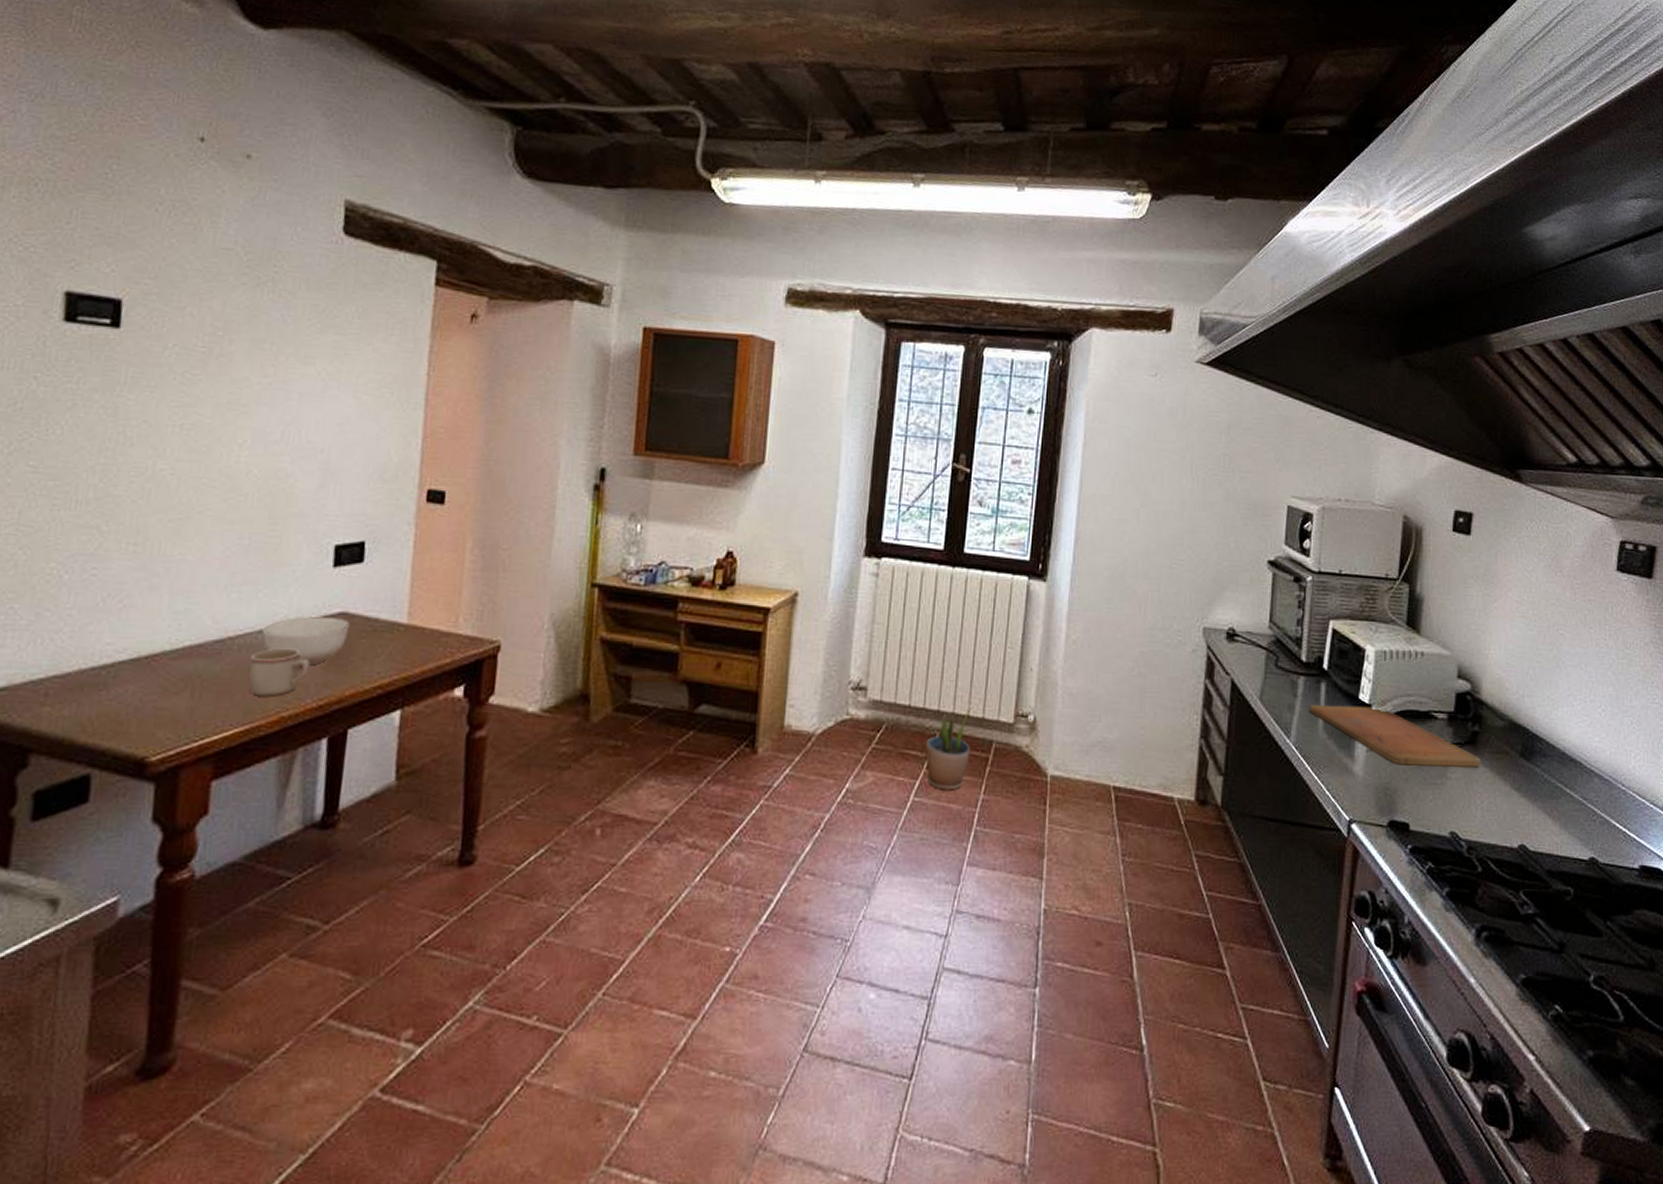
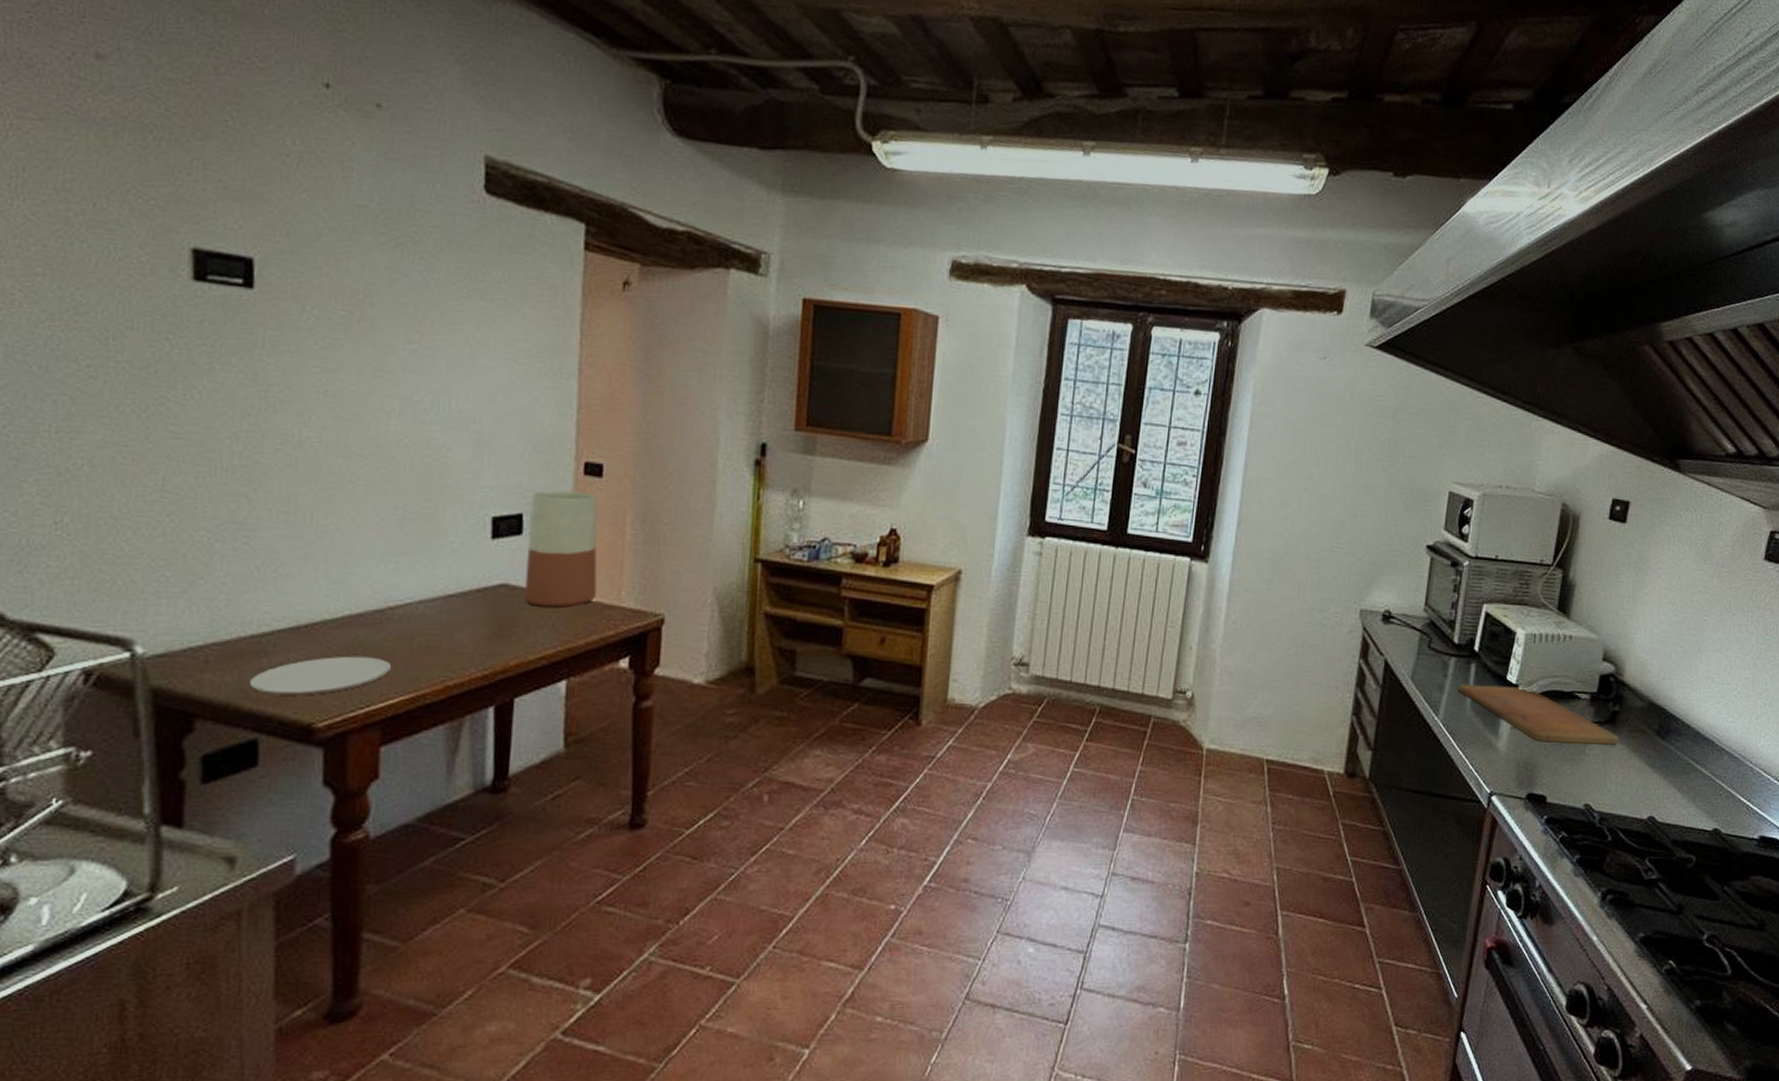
plate: none [86,687,229,729] -> present [249,656,392,696]
mug: present [248,648,310,697] -> none [411,618,473,666]
bowl: present [262,616,350,667] -> none [422,587,512,637]
vase: none [362,518,438,636] -> present [524,490,598,608]
potted plant: present [925,707,972,790] -> none [1085,683,1132,762]

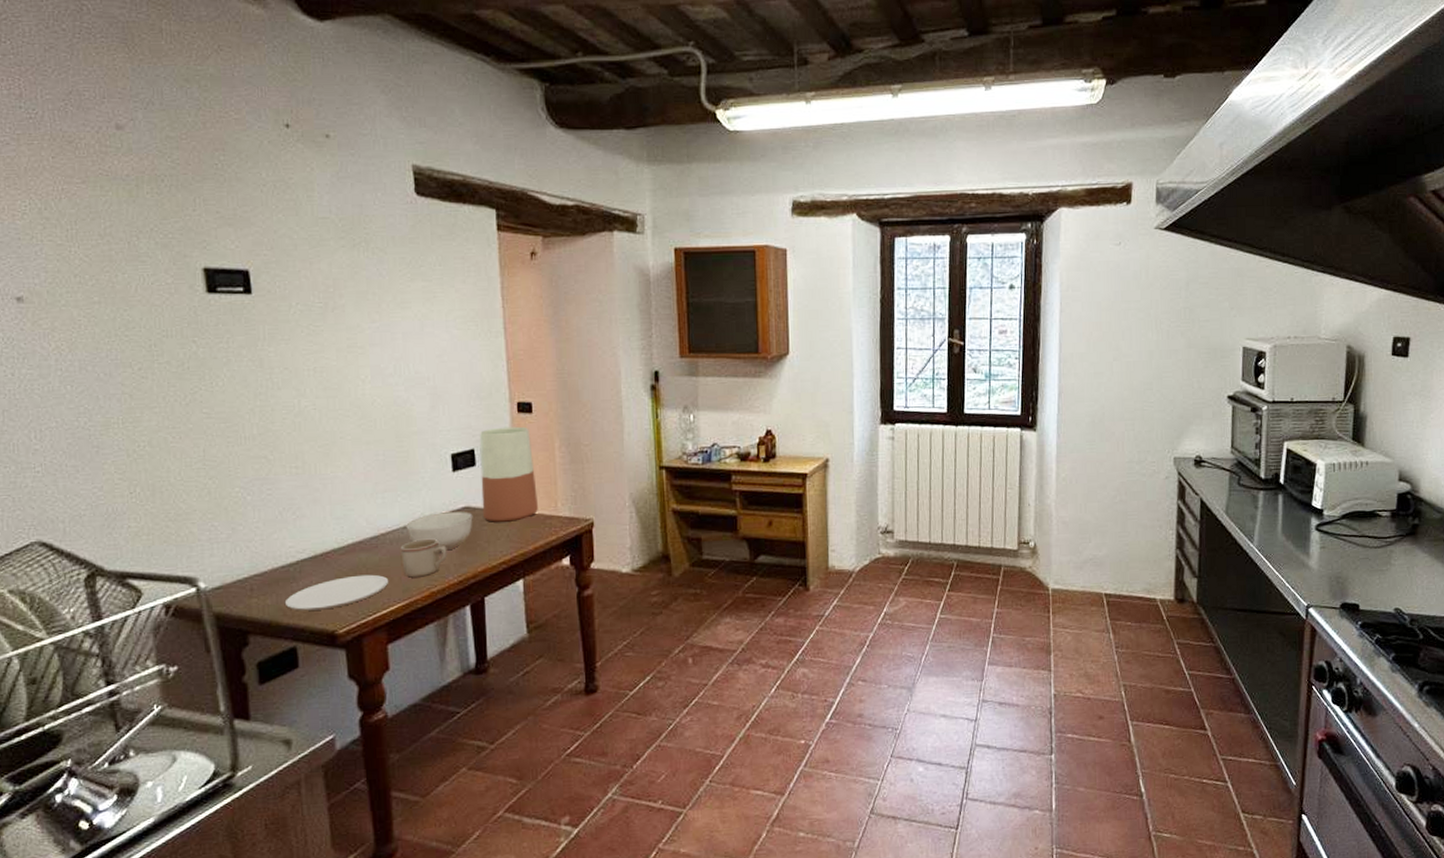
mug: none [411,618,473,666] -> present [400,538,447,578]
bowl: none [422,587,512,637] -> present [406,511,473,552]
cutting board: present [1458,684,1619,745] -> none [1269,510,1421,558]

